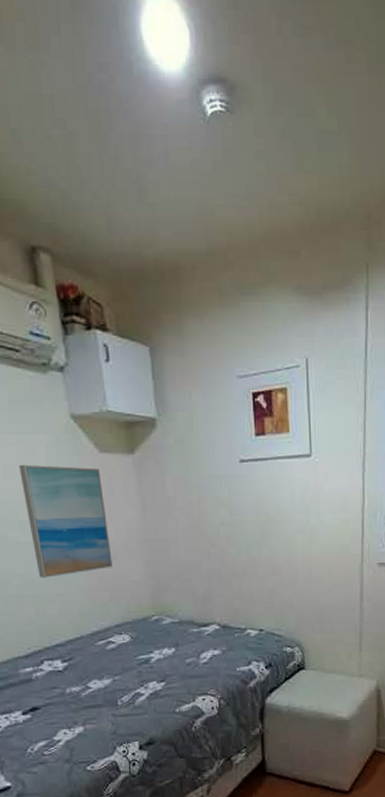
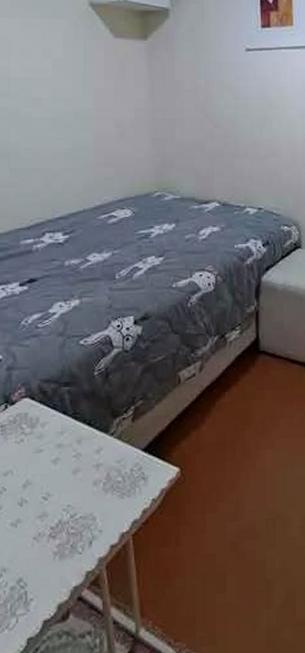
wall art: present [19,464,113,578] -> none [37,46,119,153]

